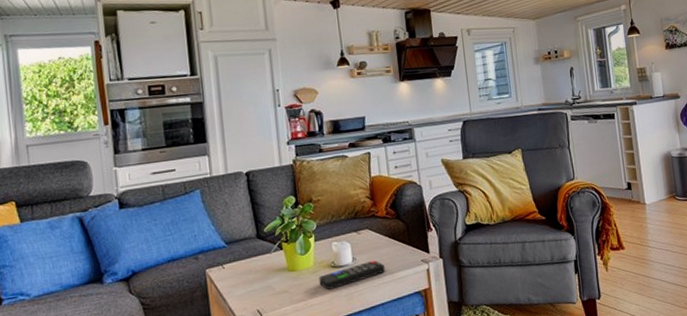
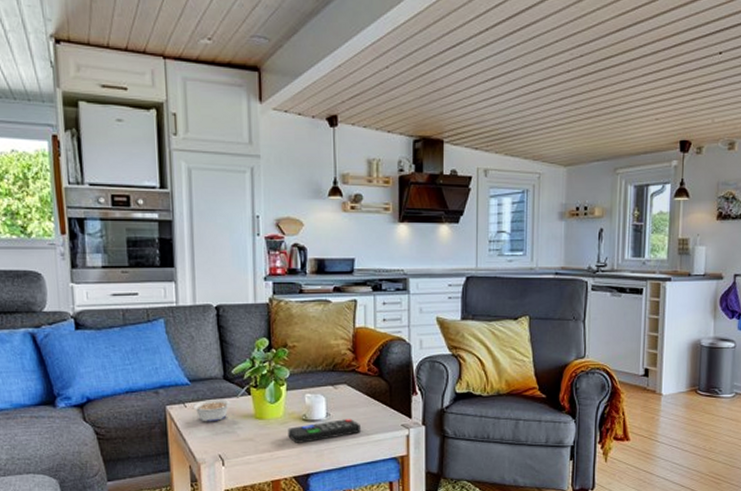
legume: none [230,256,265,281] -> present [192,398,231,422]

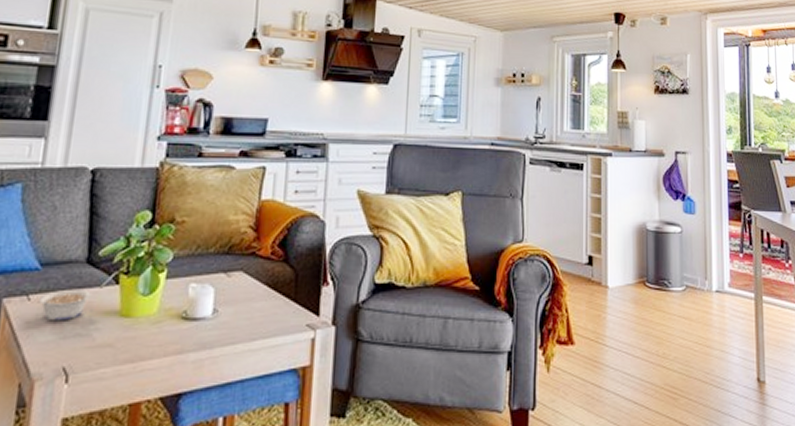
remote control: present [287,418,360,443] -> none [159,315,255,350]

